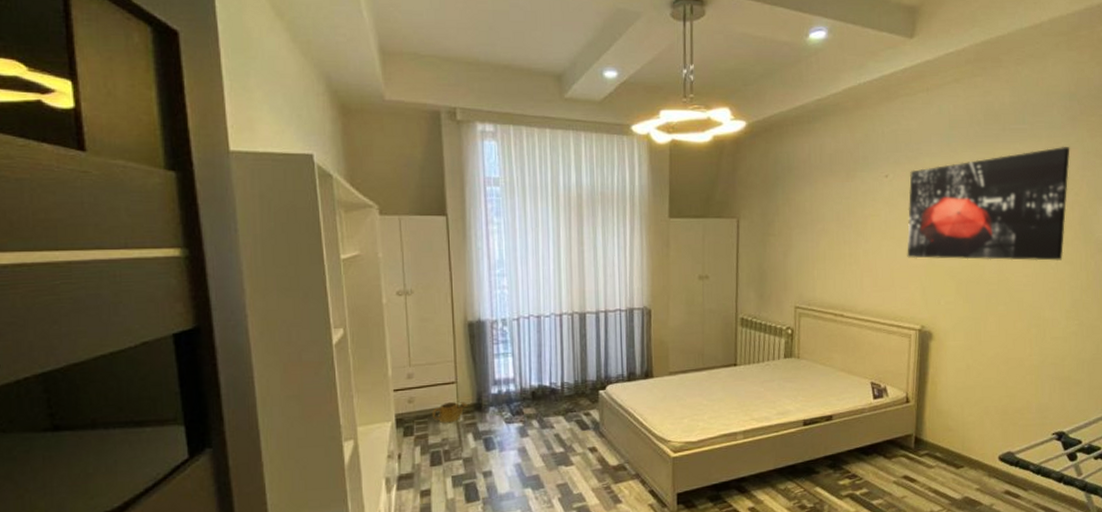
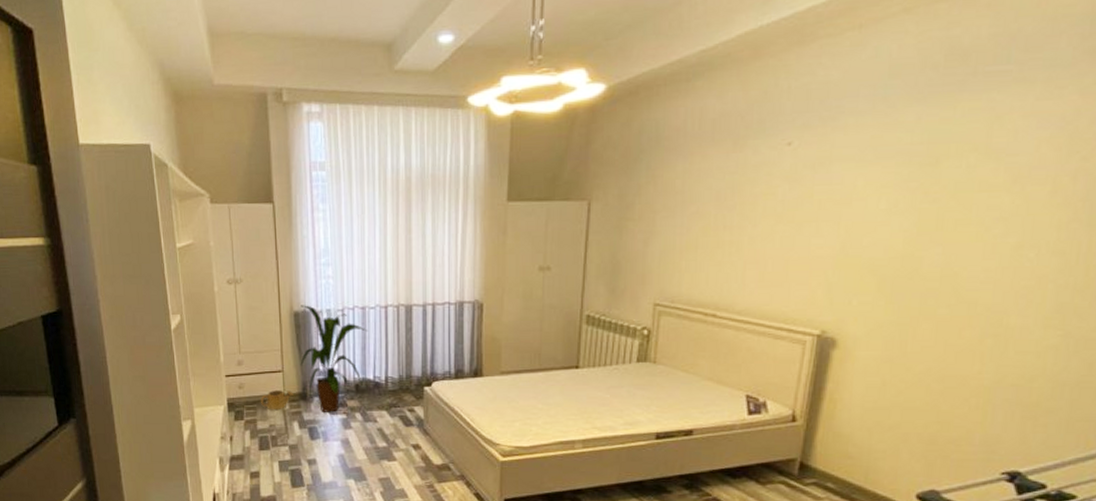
house plant: none [475,315,543,422] -> present [300,305,368,412]
wall art: present [907,146,1070,261] -> none [809,91,1083,251]

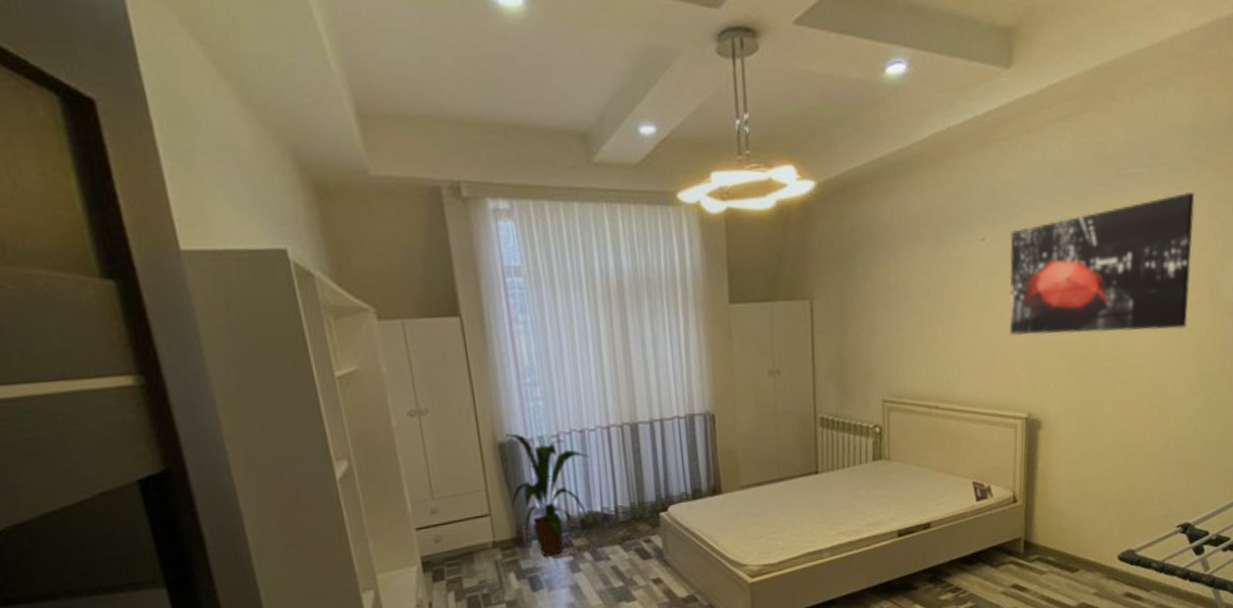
watering can: present [260,390,293,411] -> none [464,536,506,564]
wall art: none [809,91,1083,251] -> present [1009,192,1195,336]

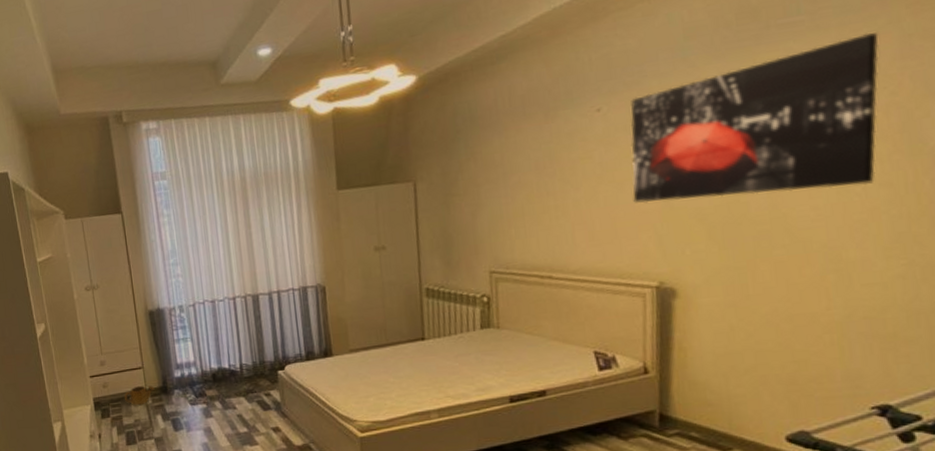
watering can: none [464,536,506,564] -> present [124,385,155,406]
house plant: present [506,433,590,557] -> none [154,303,219,404]

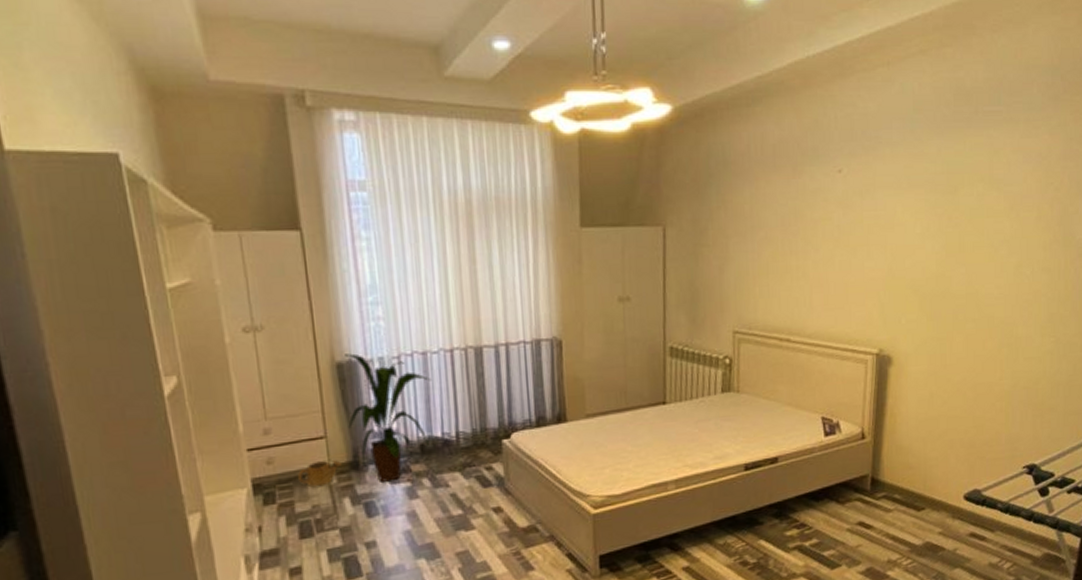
house plant: none [154,303,219,404] -> present [345,353,432,482]
wall art: present [631,33,879,203] -> none [863,131,1051,271]

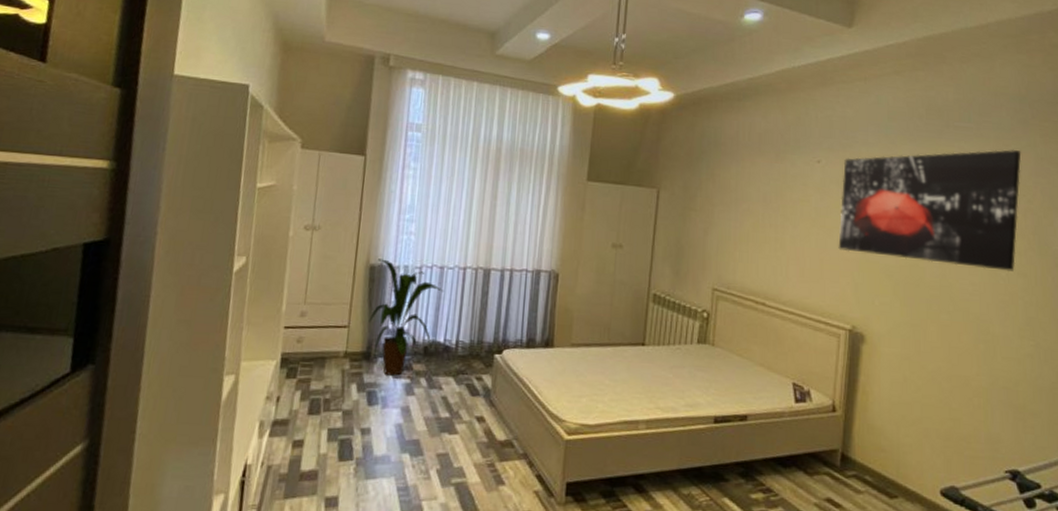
watering can: present [297,460,342,488] -> none [318,347,357,370]
wall art: none [863,131,1051,271] -> present [838,149,1021,271]

